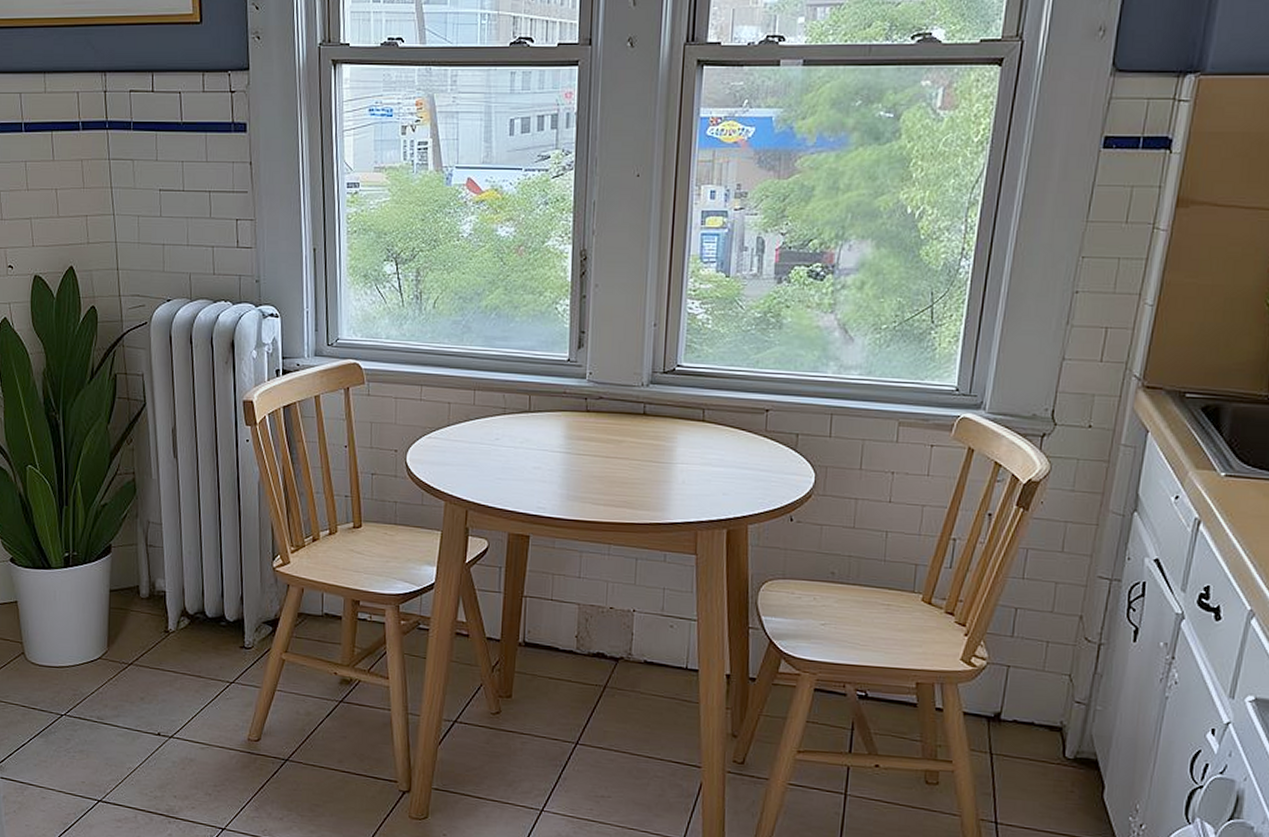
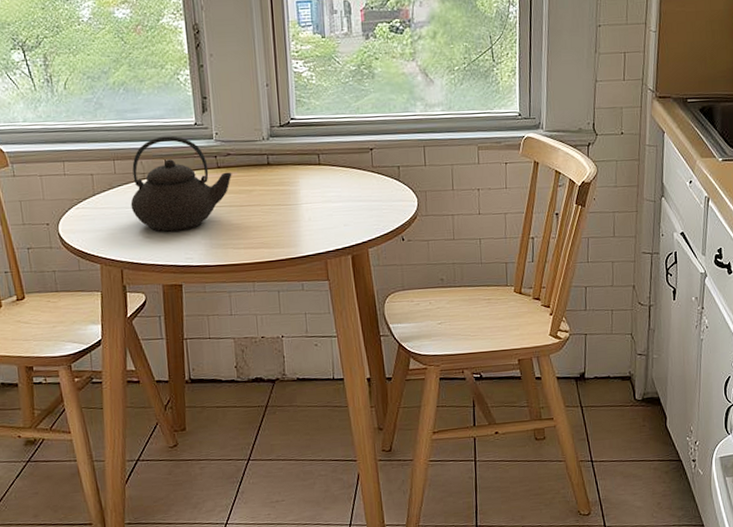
teapot: none [486,370,602,477] -> present [130,136,232,232]

